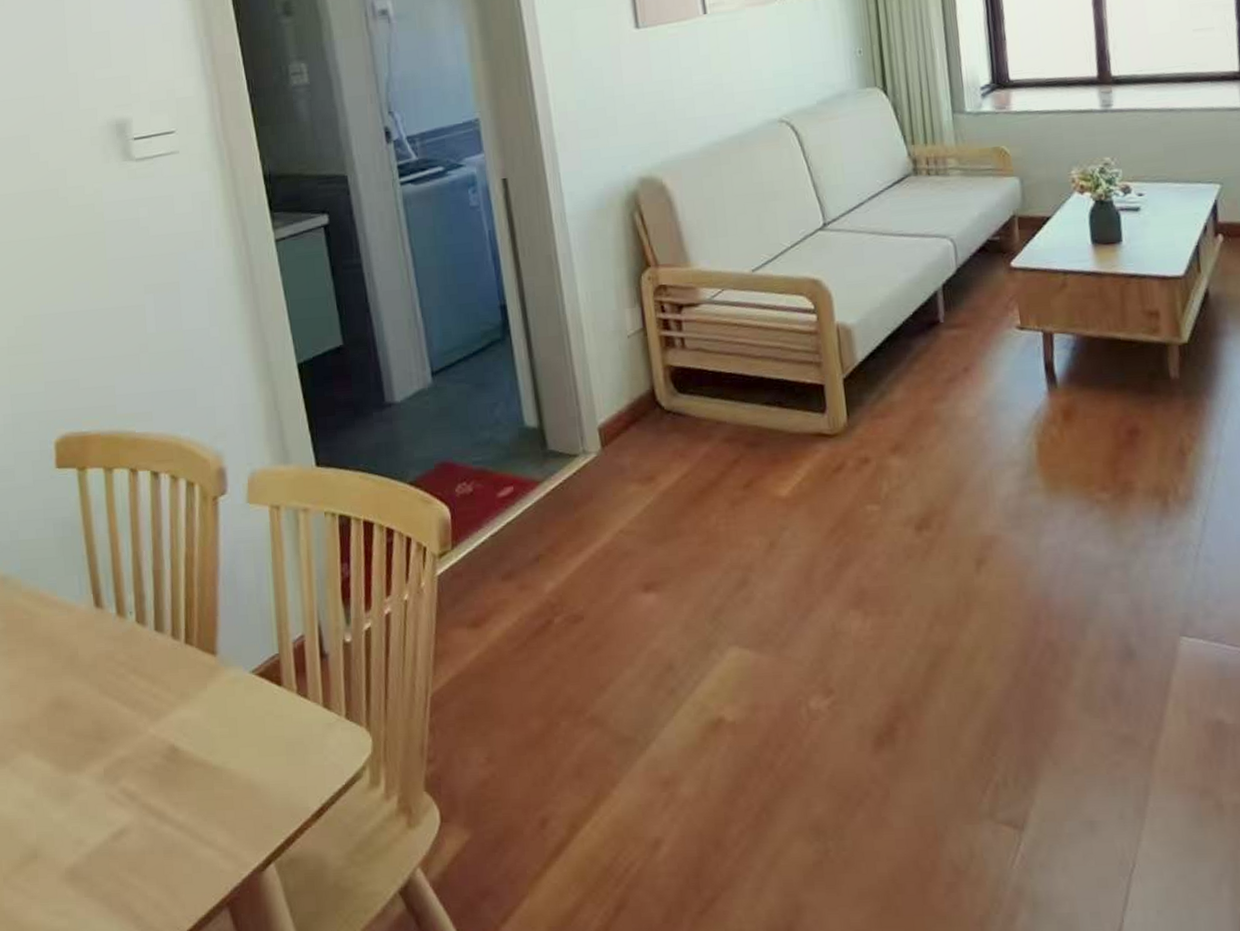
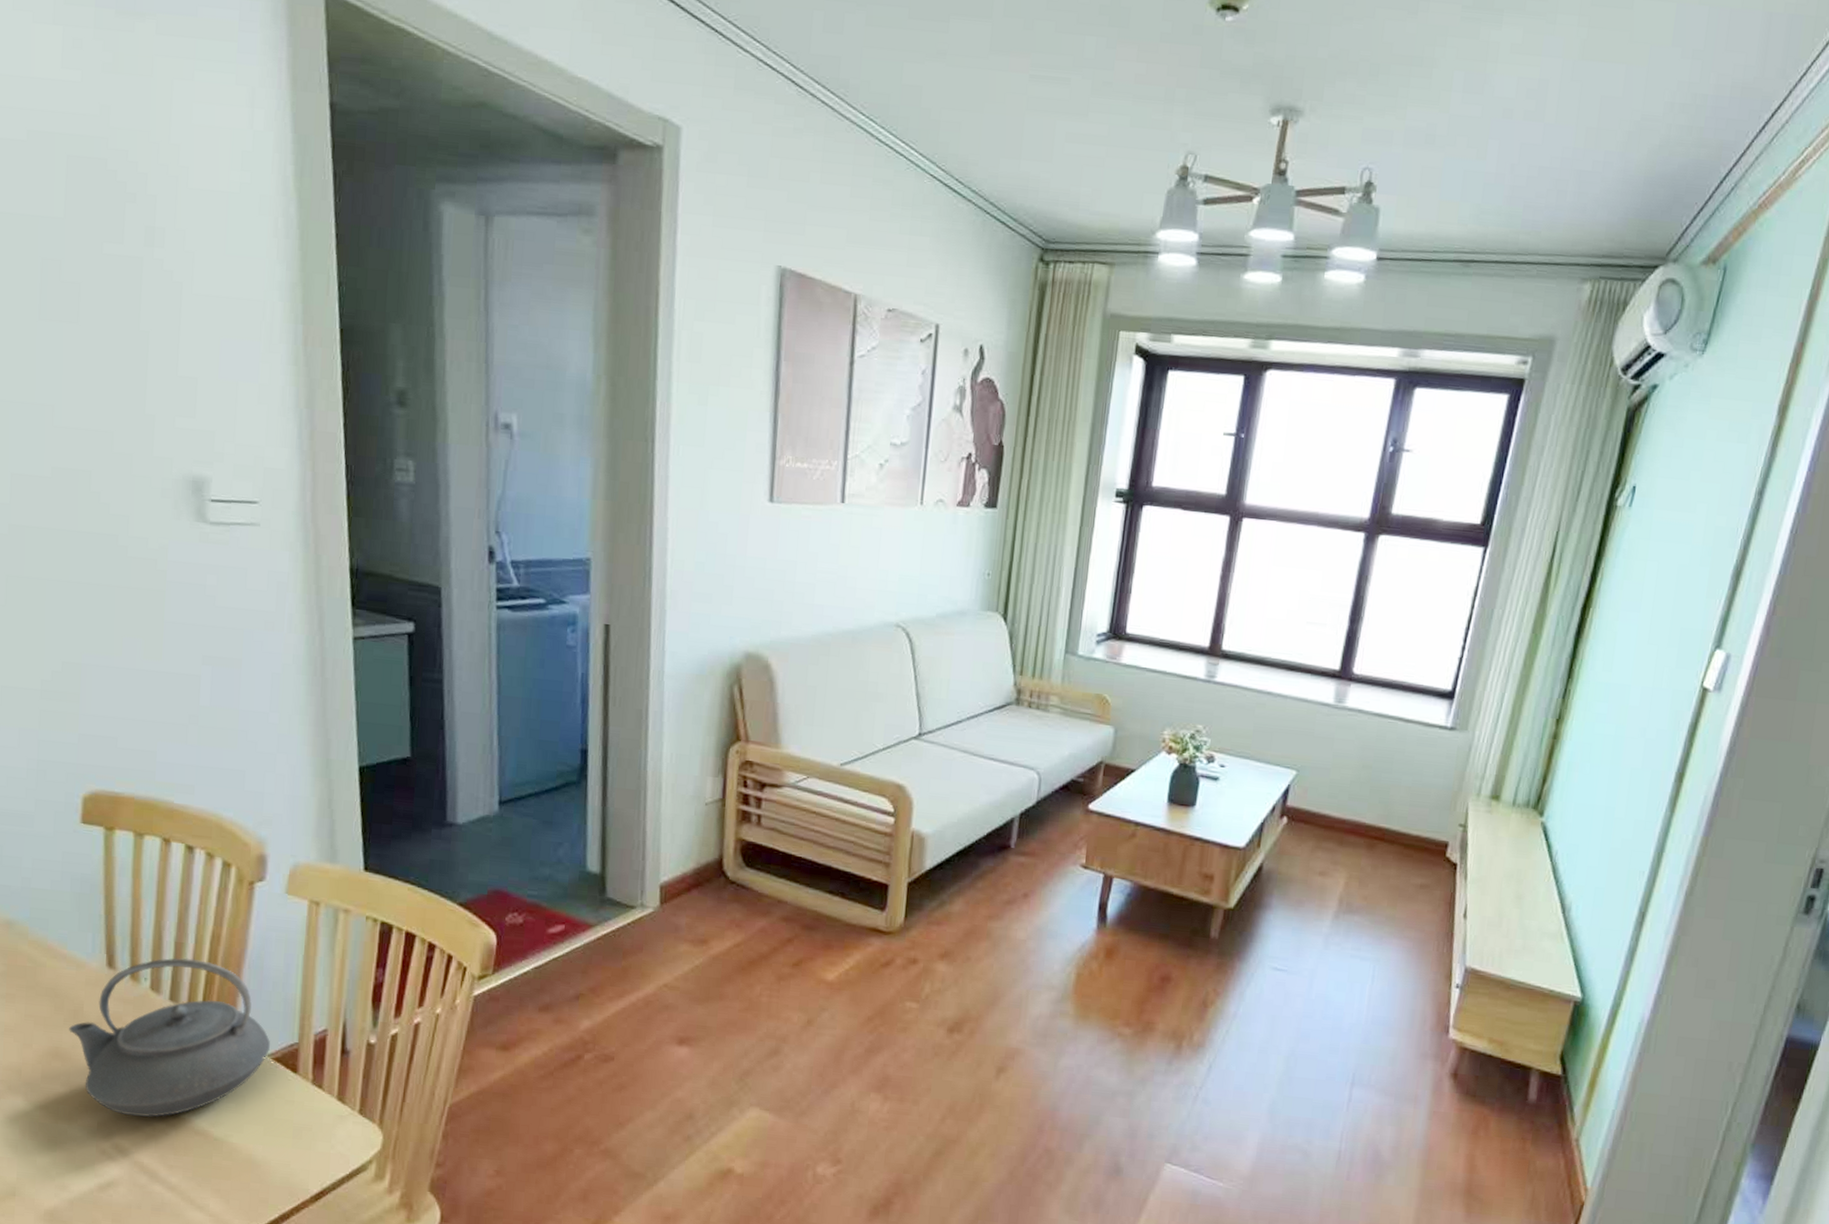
teapot: none [68,584,254,757] -> present [69,957,271,1118]

